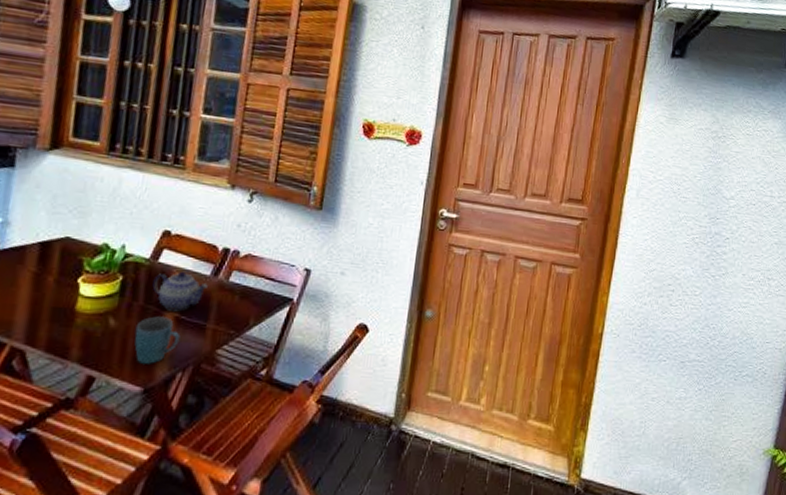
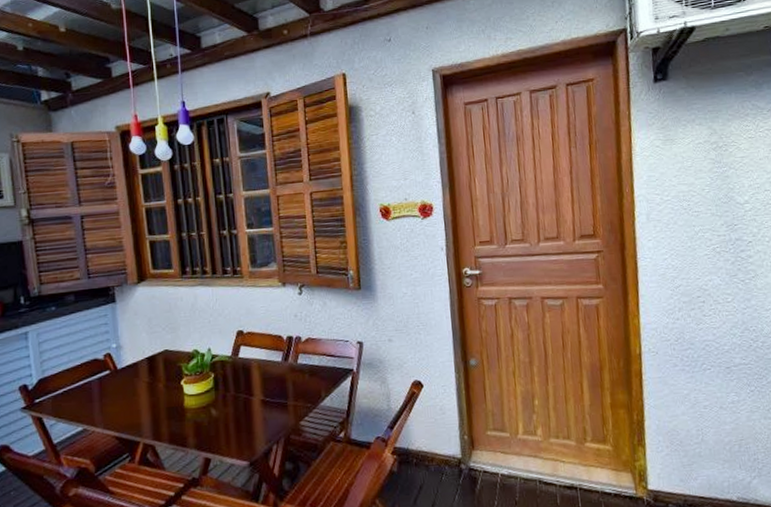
mug: present [134,316,181,365] -> none [232,401,269,443]
teapot: present [152,271,208,312] -> none [238,361,281,396]

